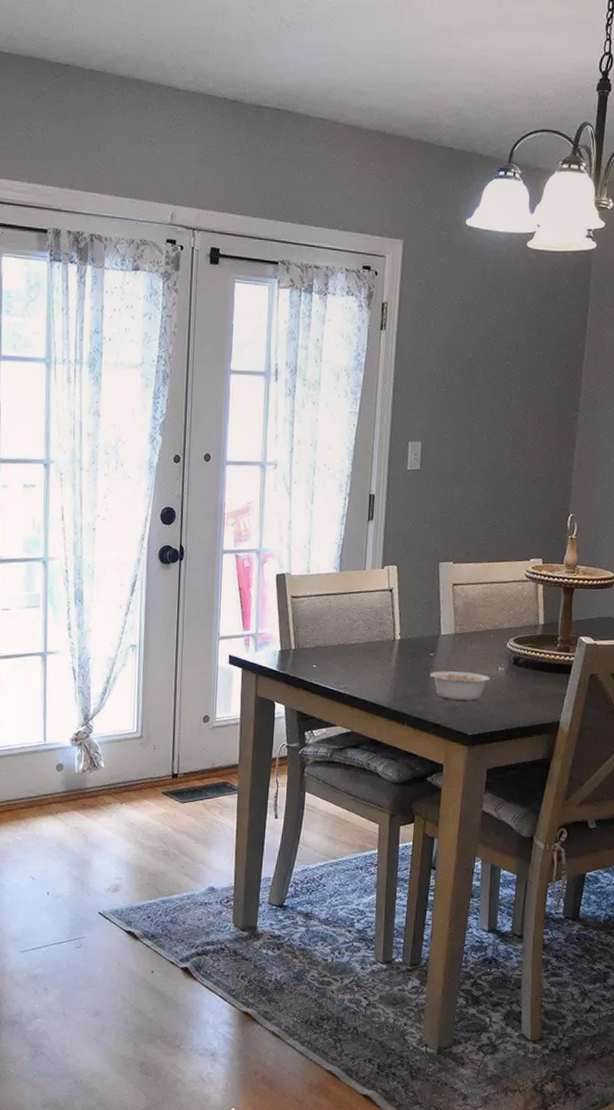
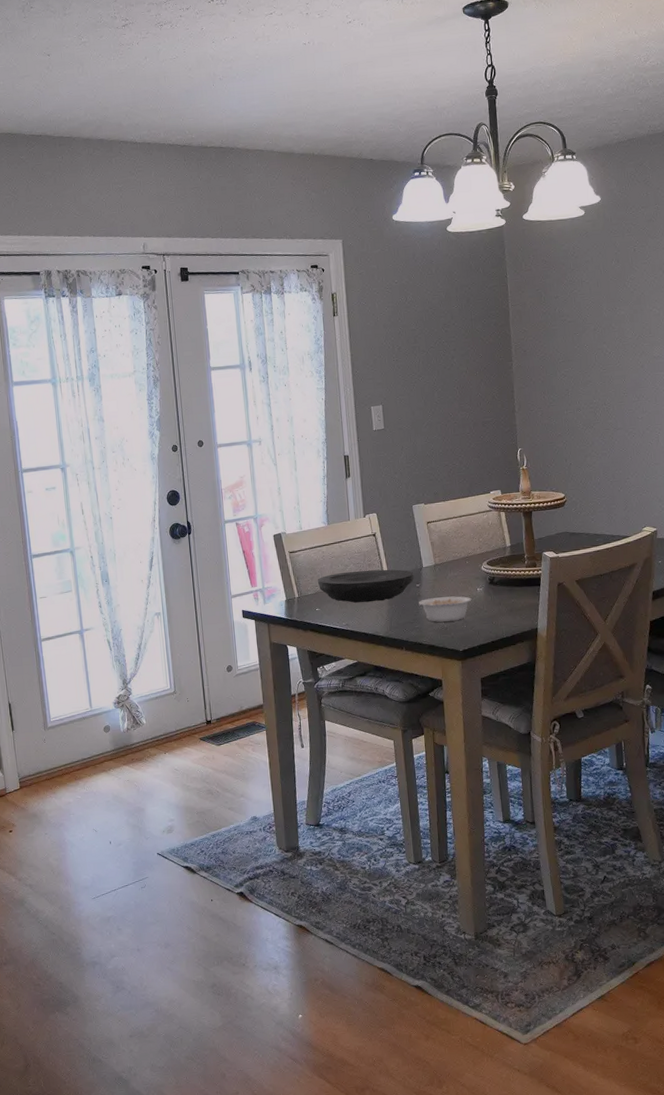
plate: none [318,628,430,667] -> present [317,569,415,603]

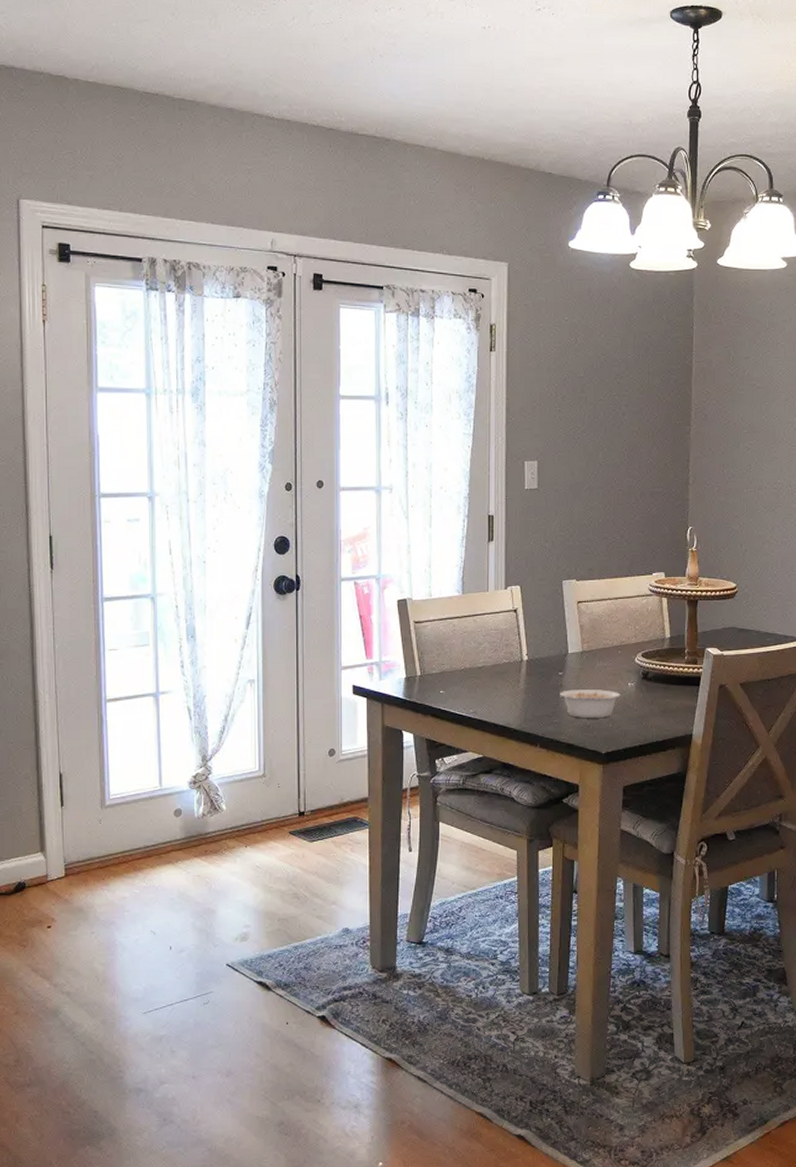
plate: present [317,569,415,603] -> none [444,650,557,689]

